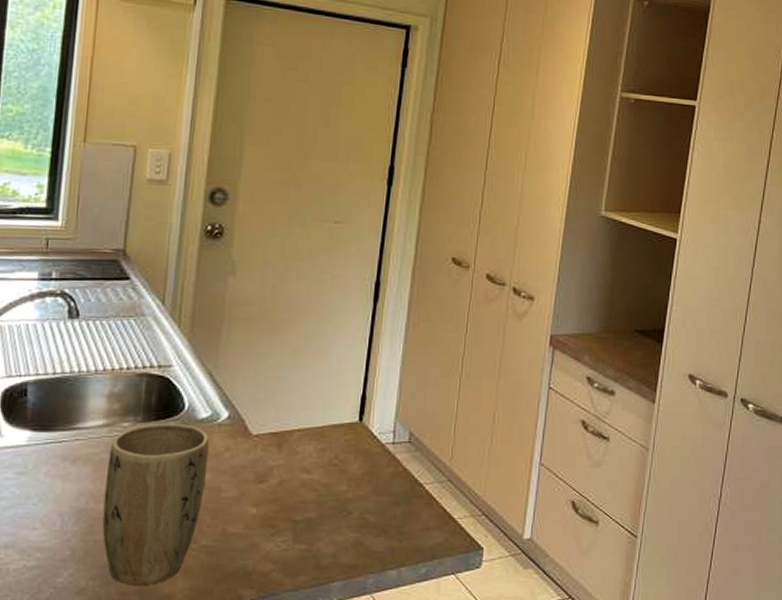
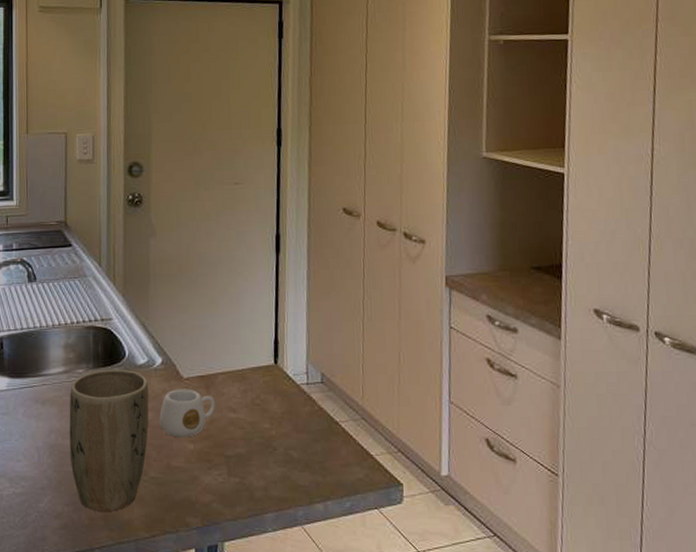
mug: none [218,447,287,501] -> present [159,389,215,438]

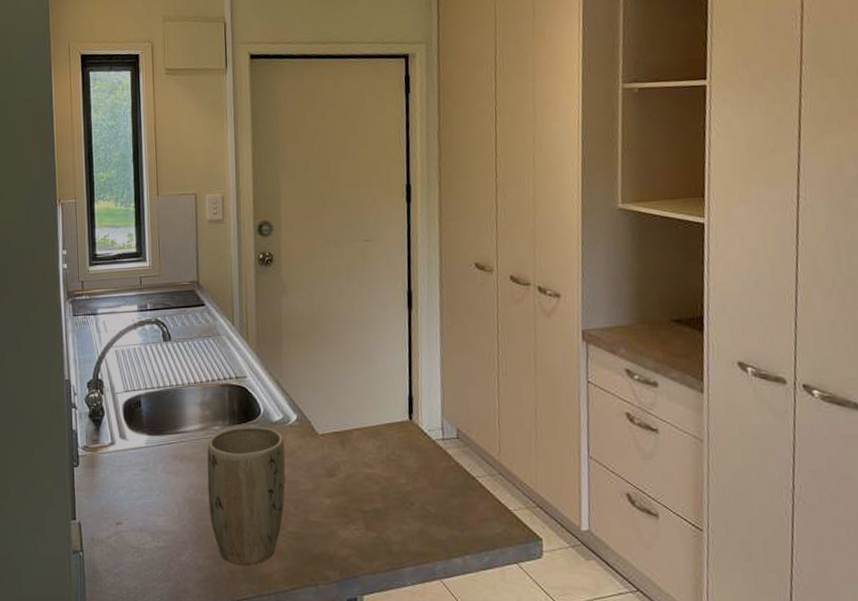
mug: present [159,389,215,438] -> none [296,445,351,493]

